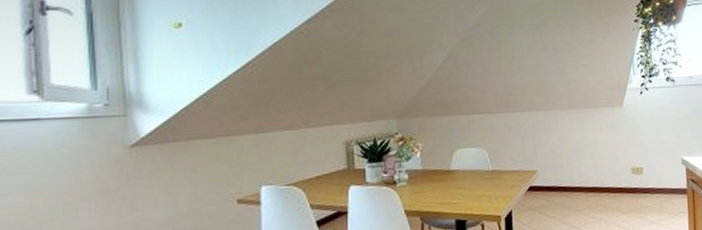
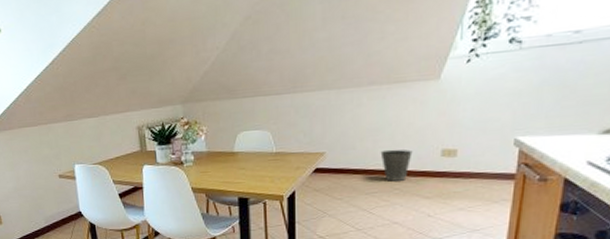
waste basket: none [584,167,610,198] -> present [380,149,413,181]

